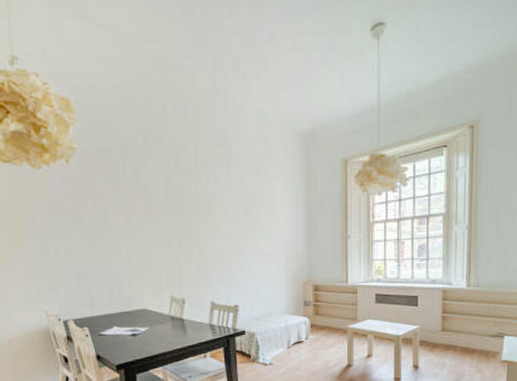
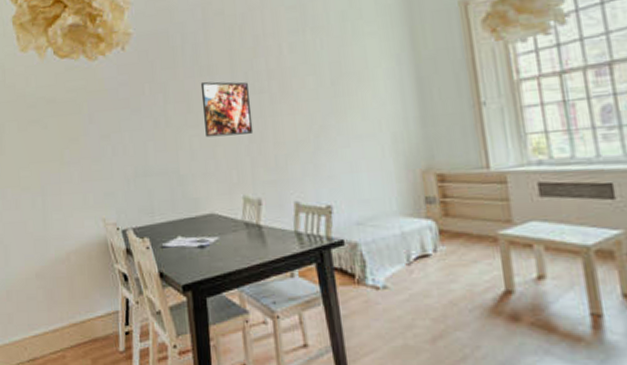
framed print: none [138,199,182,247] -> present [200,81,254,138]

